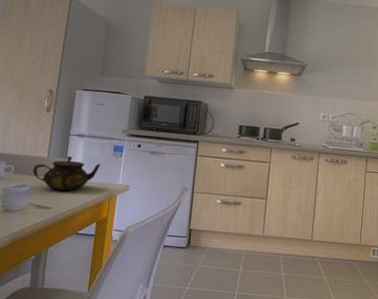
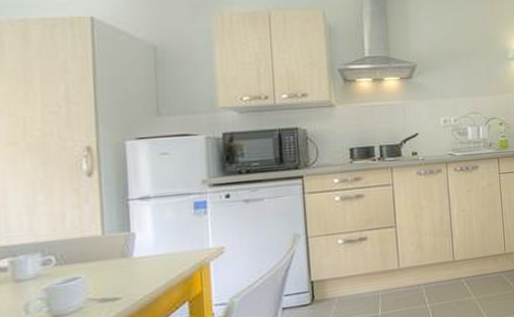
teapot: present [32,156,102,191] -> none [84,227,182,275]

